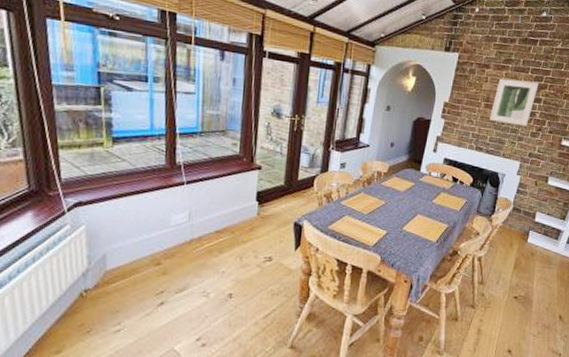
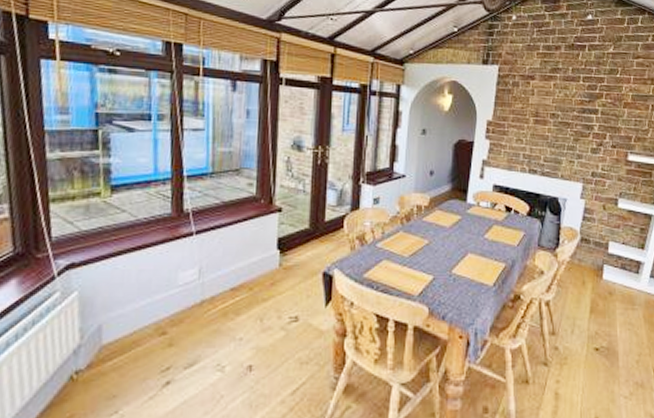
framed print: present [489,78,539,126] -> none [541,90,593,142]

